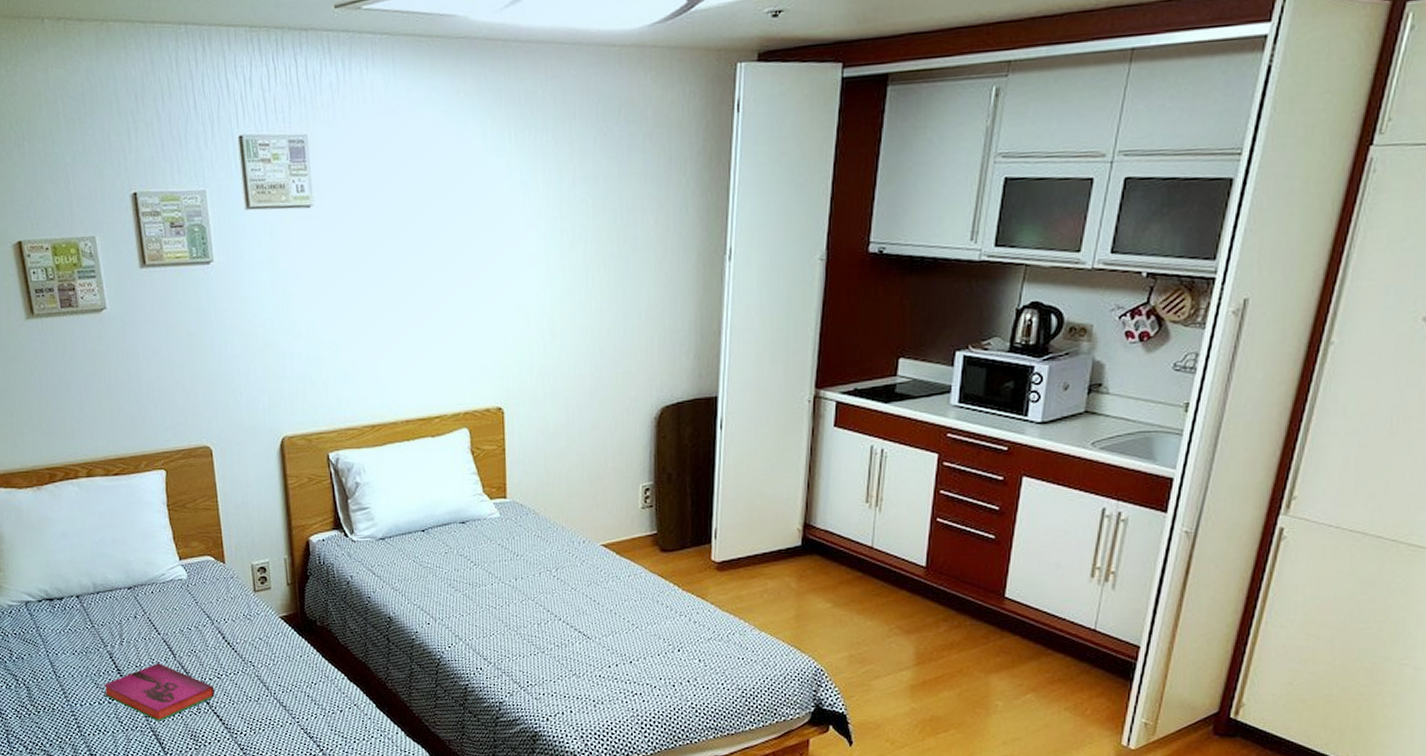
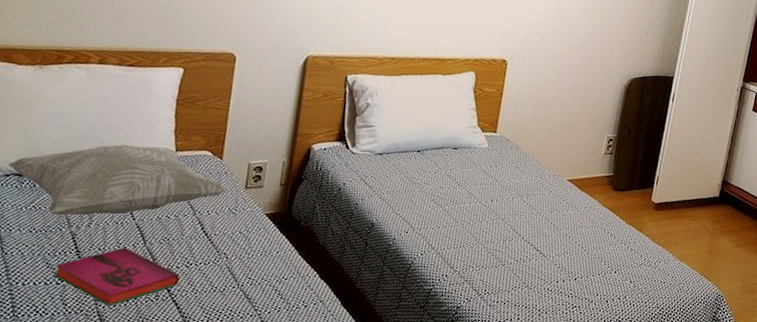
decorative pillow: none [37,557,236,636] -> present [8,144,226,216]

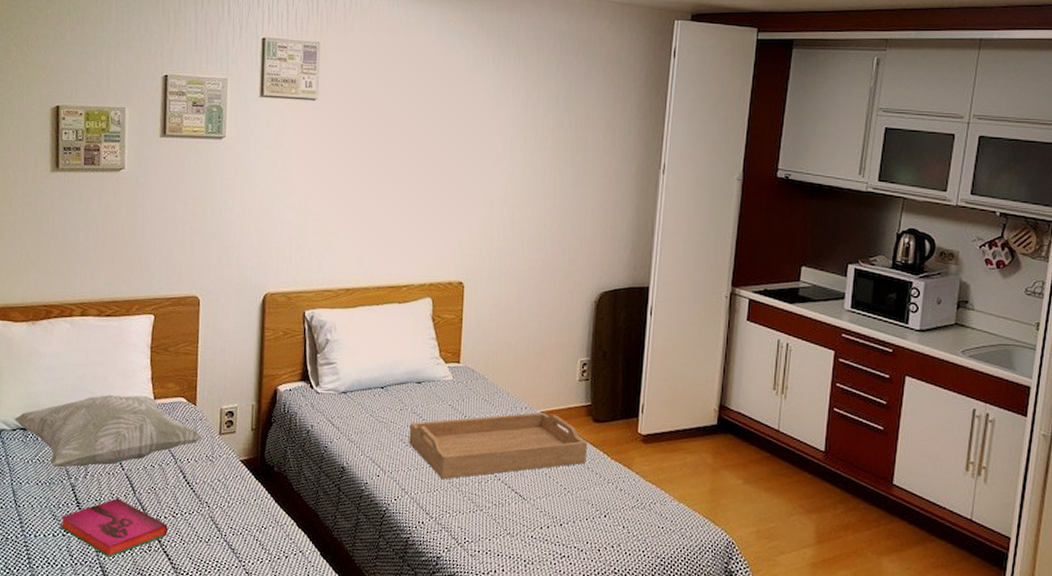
serving tray: none [440,180,607,237] -> present [409,412,588,479]

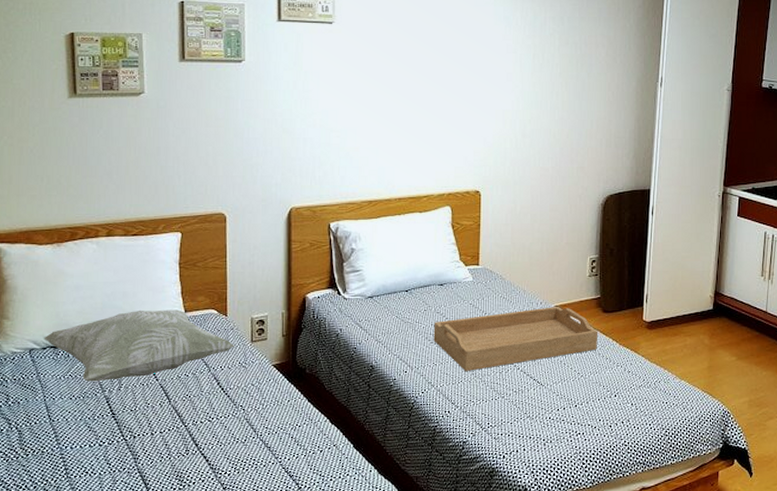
hardback book: present [60,498,168,557] -> none [97,407,204,463]

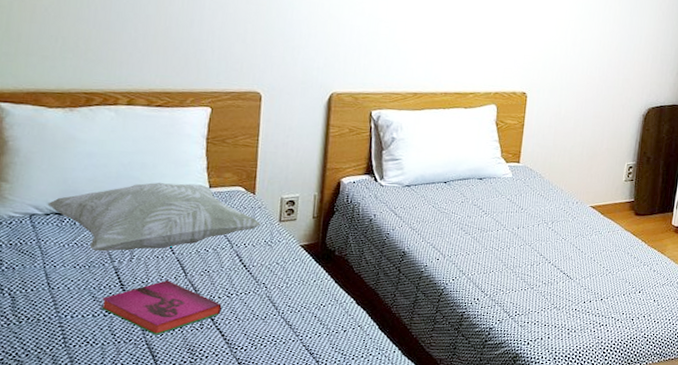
hardback book: none [97,407,204,463] -> present [101,280,222,335]
serving tray: present [433,306,598,371] -> none [468,206,629,262]

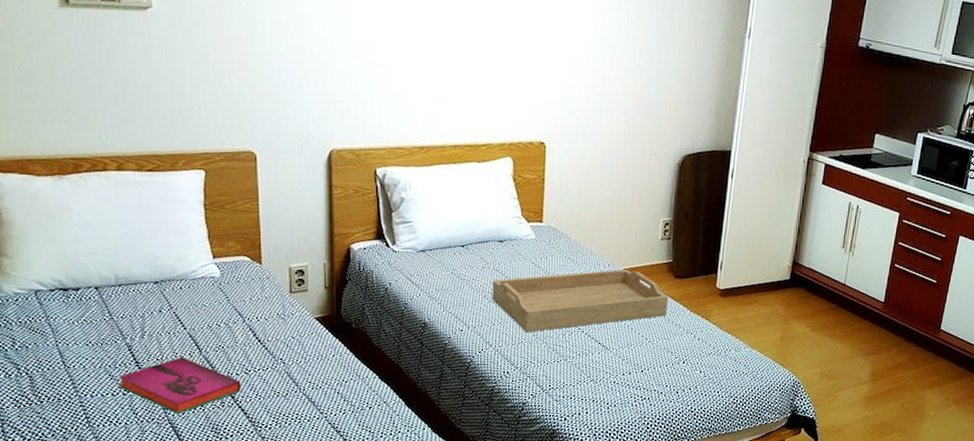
decorative pillow: present [47,182,261,252] -> none [50,253,271,328]
serving tray: none [468,206,629,262] -> present [492,269,669,332]

